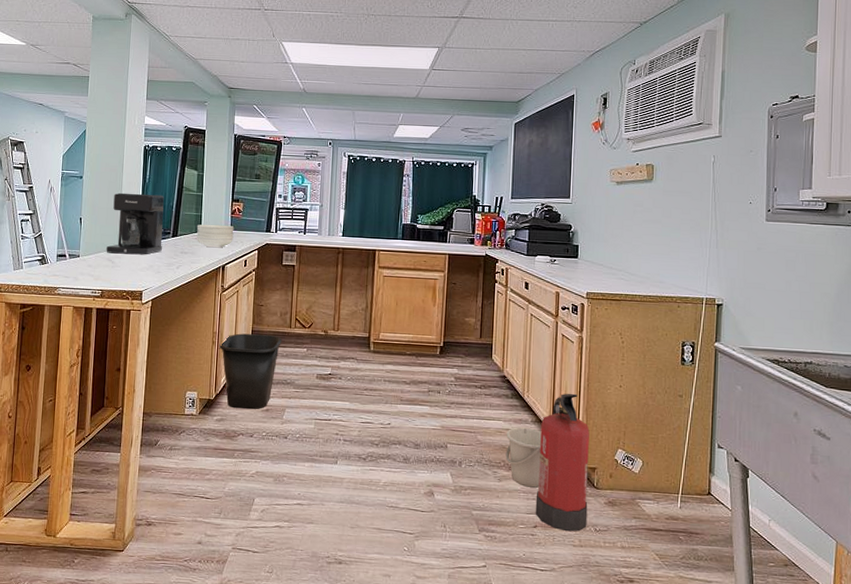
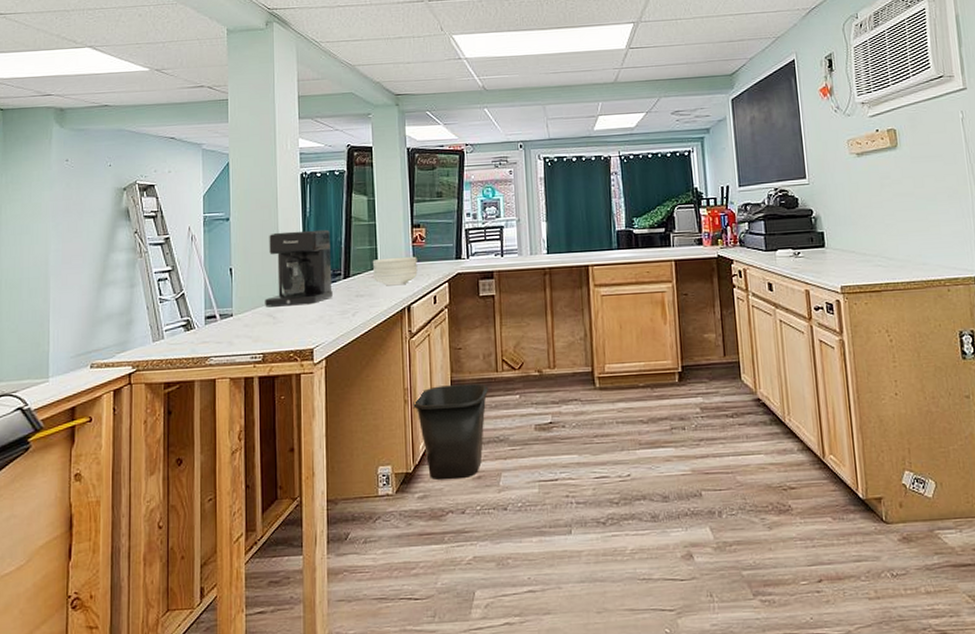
bucket: present [505,427,542,488] -> none [770,458,818,532]
fire extinguisher: present [535,393,590,531] -> none [809,409,882,581]

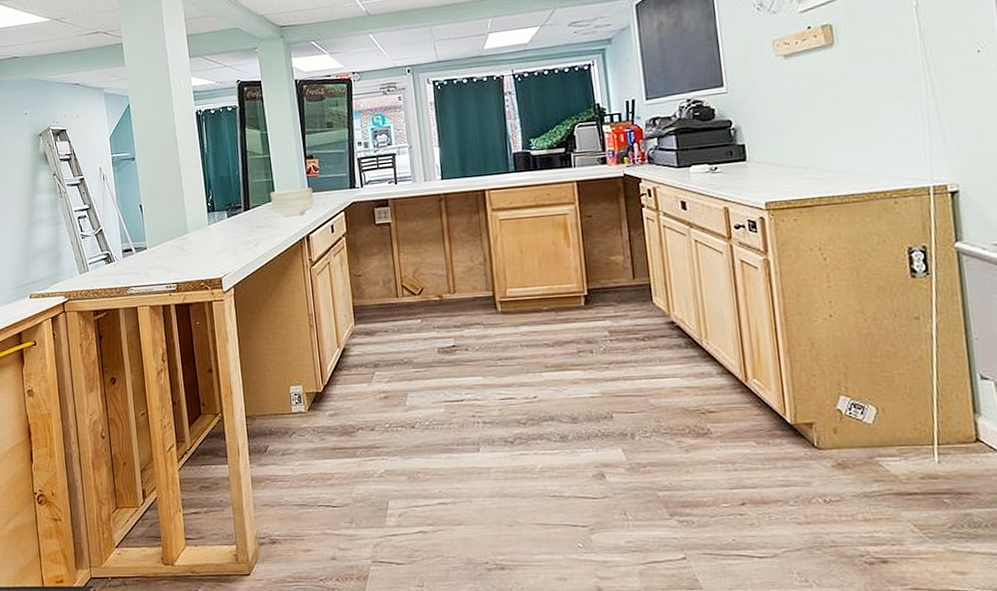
coffee maker: present [265,229,333,307] -> none [172,164,235,240]
waste bin: present [413,383,489,479] -> none [318,308,391,399]

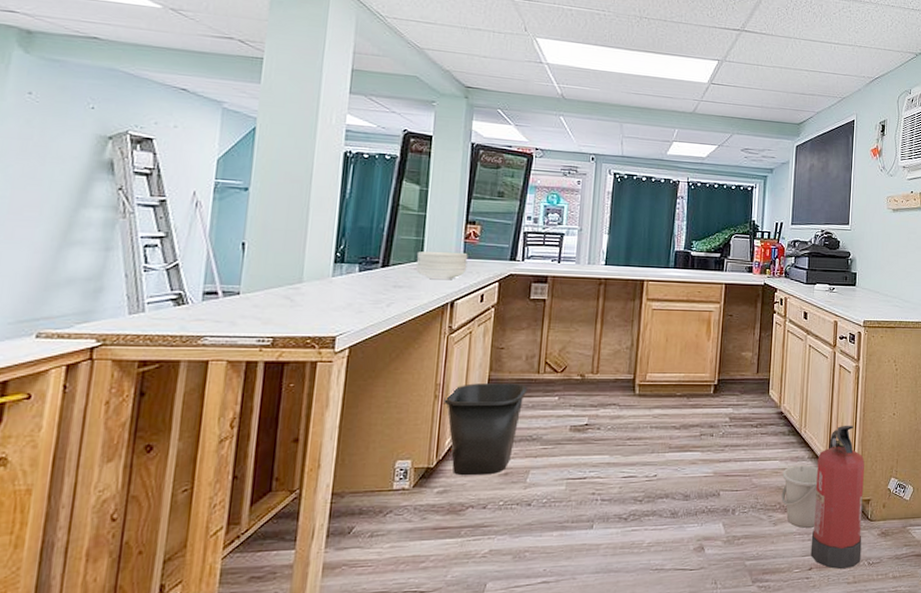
waste bin: none [318,308,391,399] -> present [444,383,528,475]
bucket: none [686,382,741,456] -> present [781,465,818,528]
fire extinguisher: none [730,332,812,505] -> present [810,425,865,569]

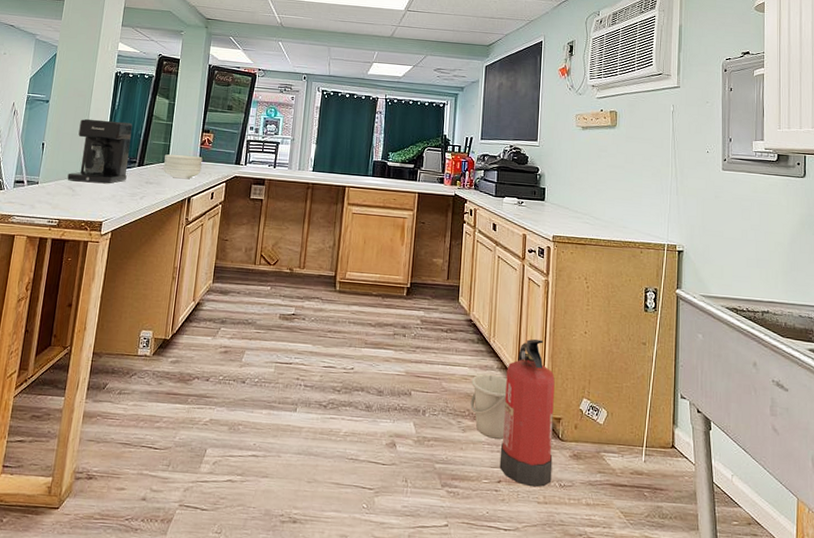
coffee maker: none [282,210,372,291] -> present [67,118,133,184]
waste bin: present [444,383,528,475] -> none [179,269,246,351]

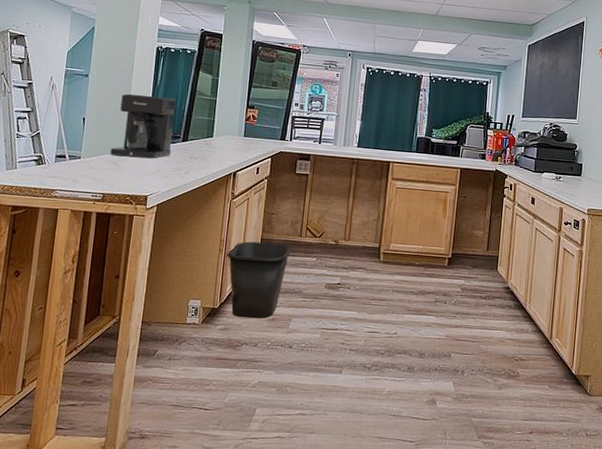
bowl: present [163,154,203,179] -> none [207,129,248,155]
waste bin: none [179,269,246,351] -> present [226,241,292,318]
bucket: present [470,374,507,439] -> none [506,337,541,395]
fire extinguisher: present [499,339,555,487] -> none [531,304,585,436]

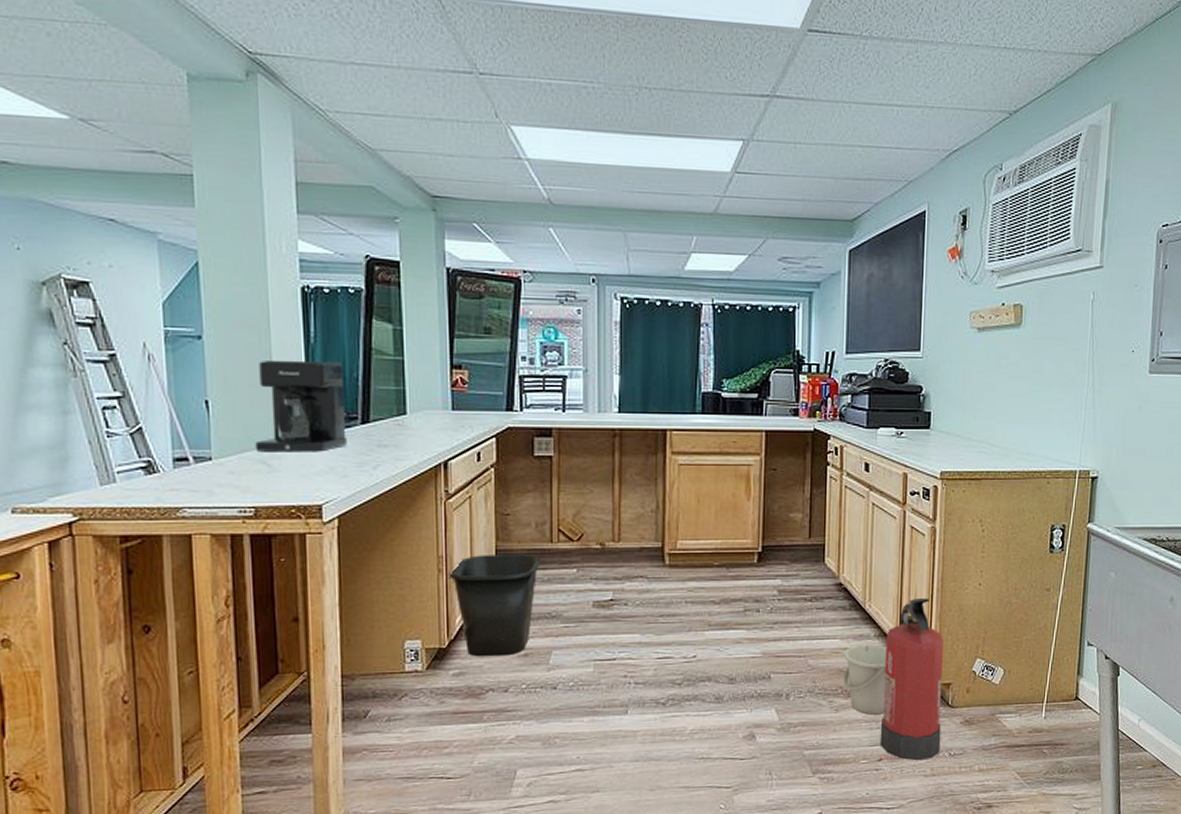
bucket: none [506,337,541,395] -> present [843,644,887,715]
fire extinguisher: none [531,304,585,436] -> present [880,597,944,760]

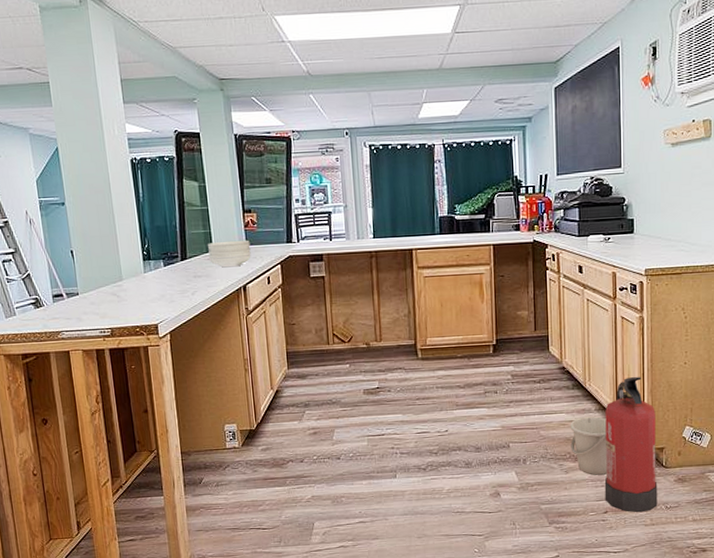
coffee maker: present [255,359,347,452] -> none [105,214,172,287]
bowl: none [398,402,458,437] -> present [207,239,251,268]
waste bin: present [449,554,541,656] -> none [253,354,322,435]

